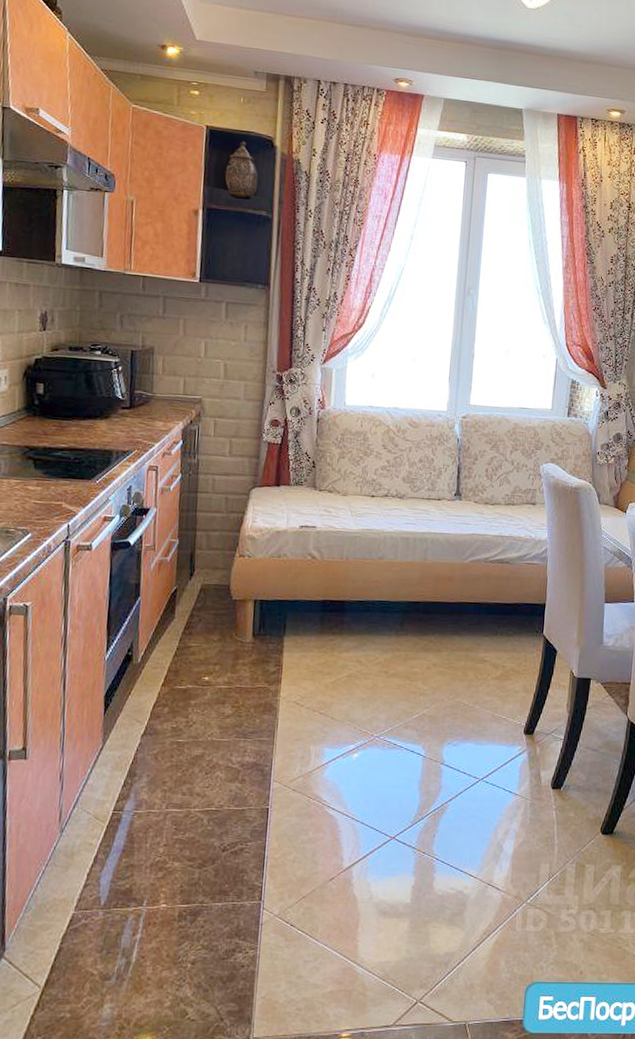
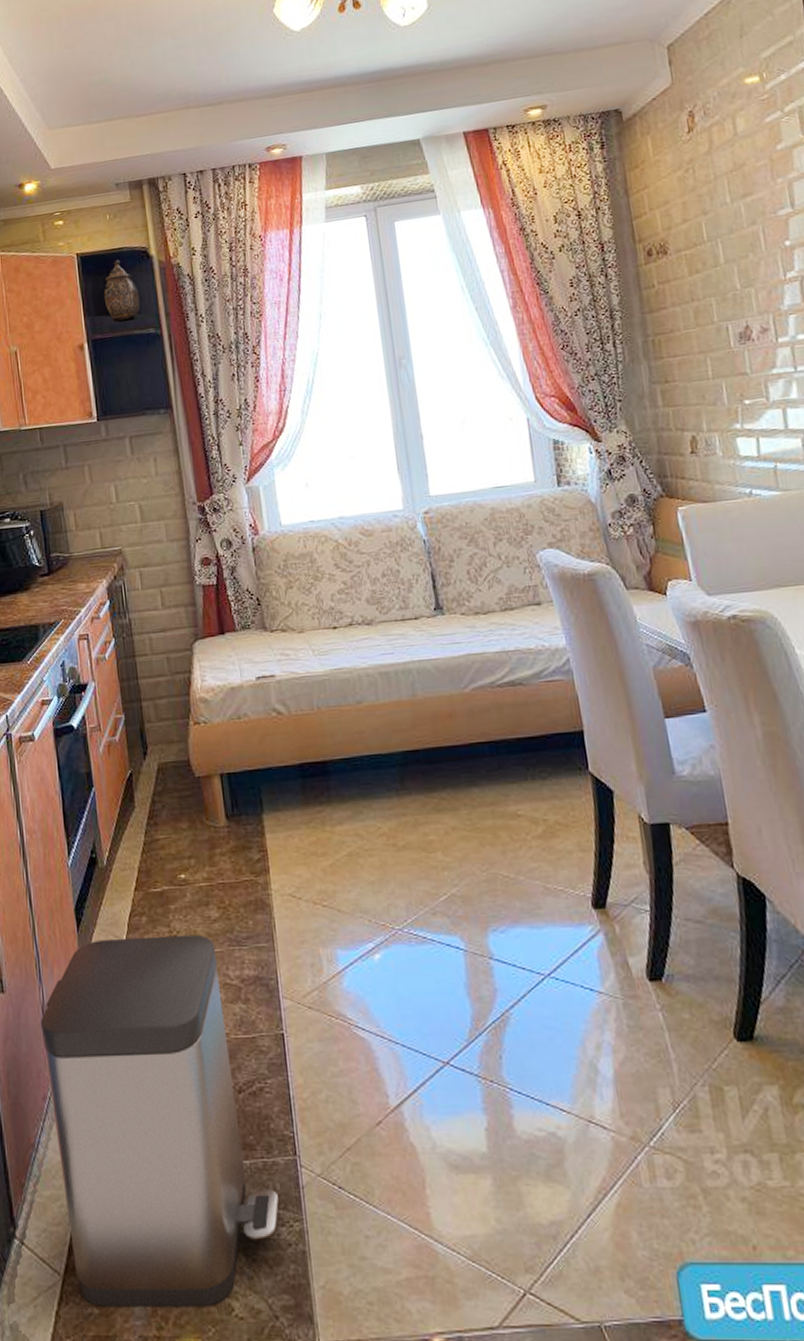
pedal bin: none [54,723,241,1012] -> present [40,934,280,1308]

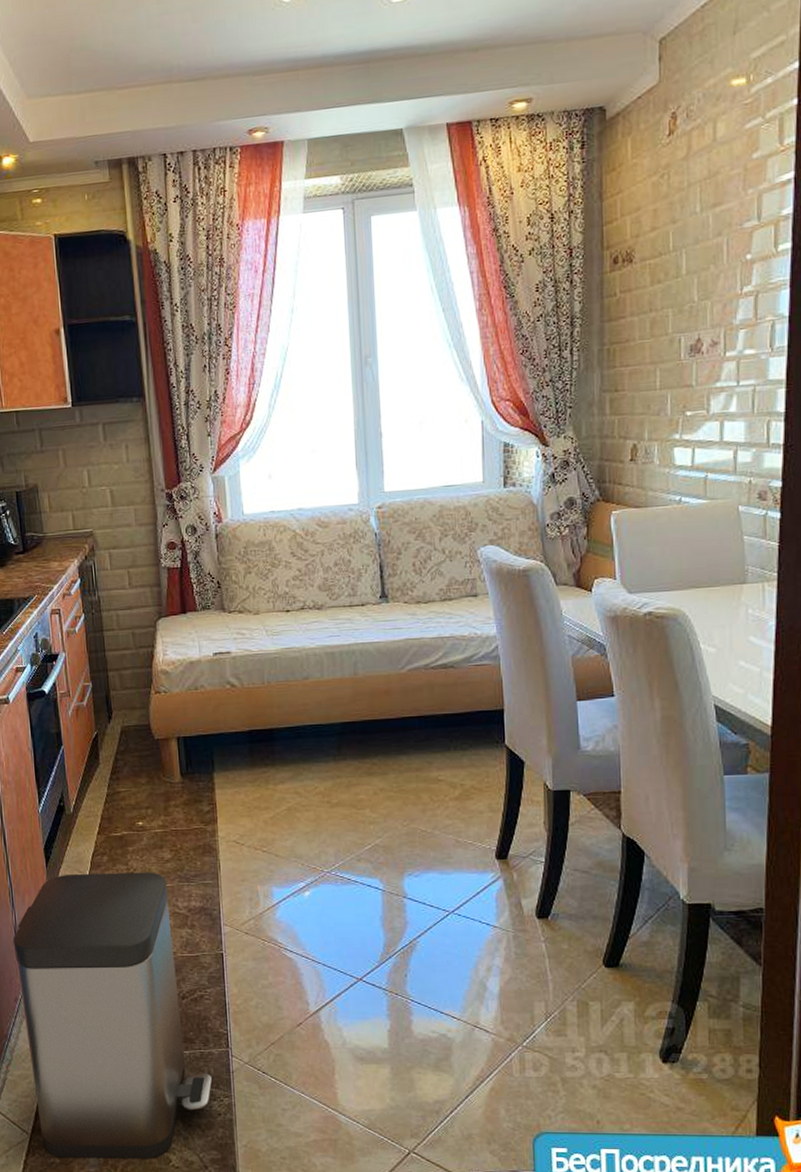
decorative jar: present [103,260,140,323] -> none [80,243,117,309]

